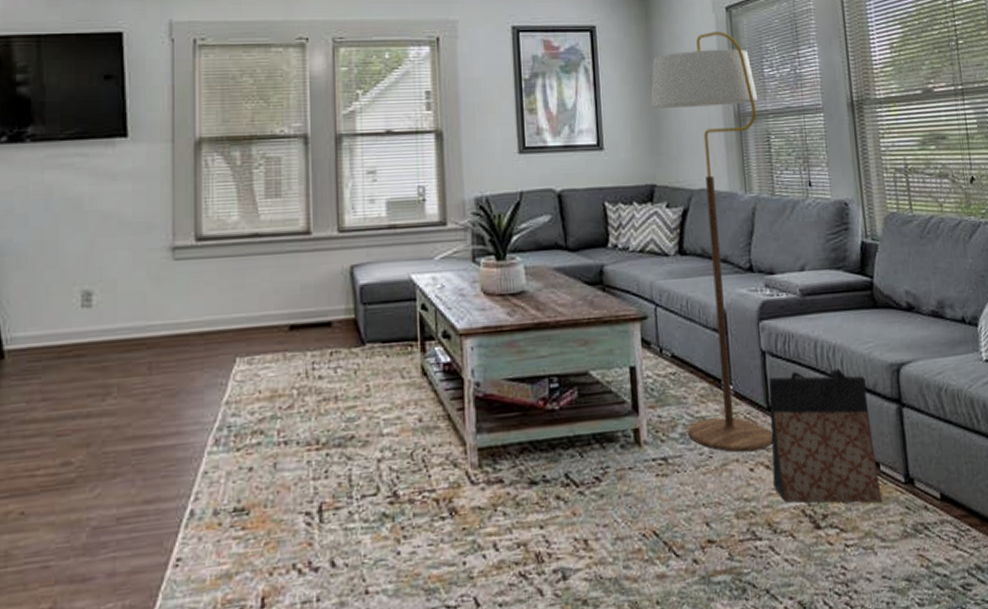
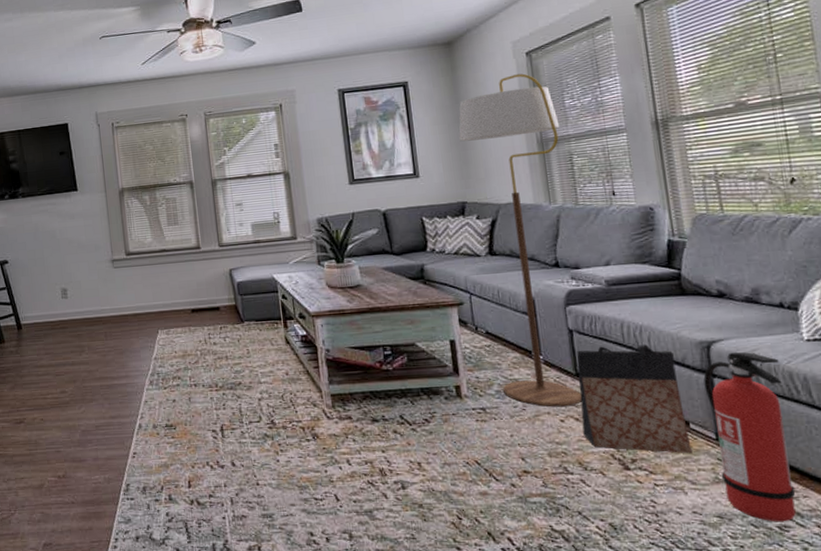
fire extinguisher: none [893,375,977,581] -> present [703,352,796,522]

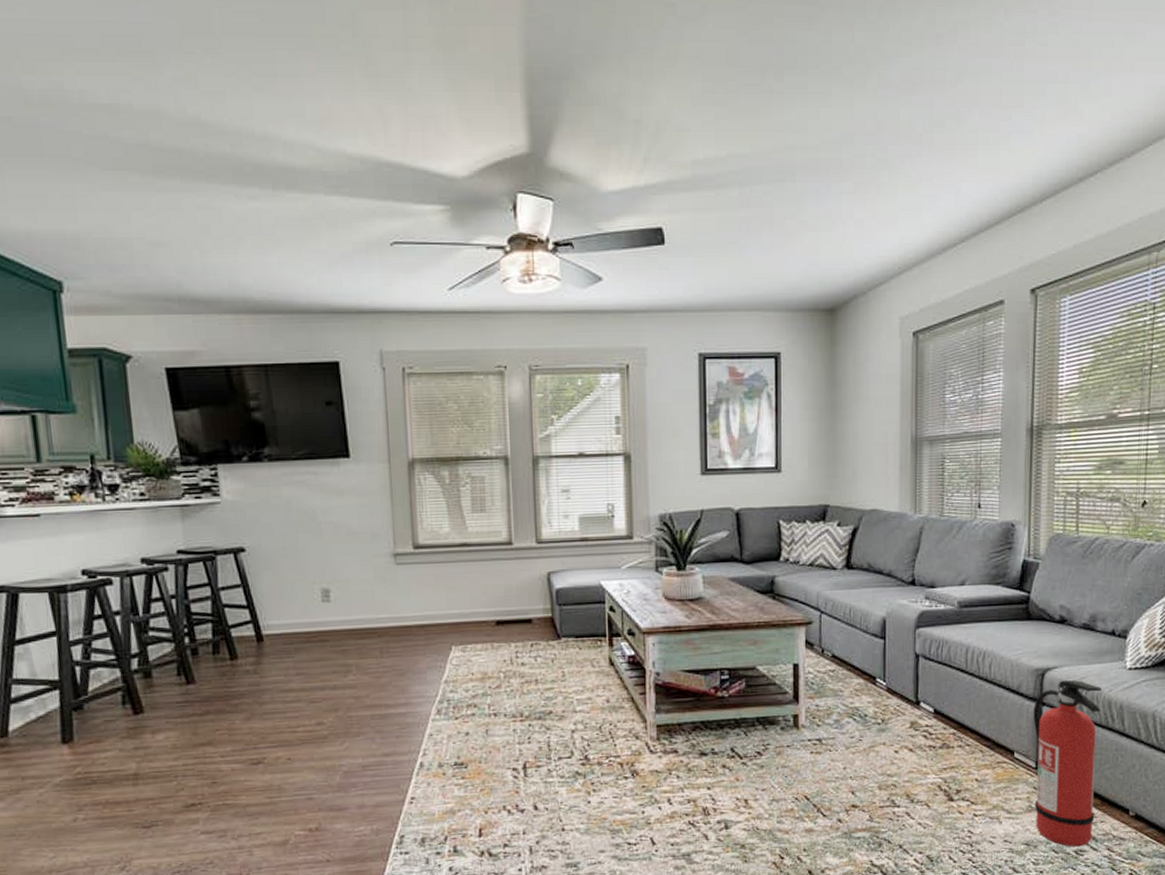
floor lamp: present [459,73,582,407] -> none [830,357,937,738]
bag: present [576,344,692,454] -> none [915,671,1013,783]

